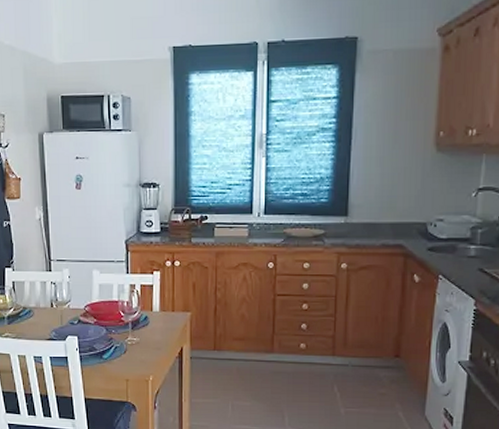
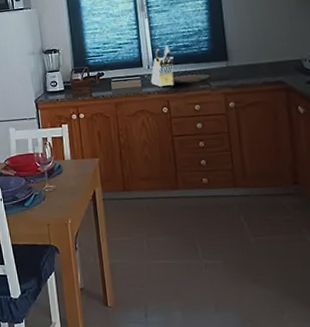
knife block: none [259,191,288,240] -> present [150,45,175,88]

